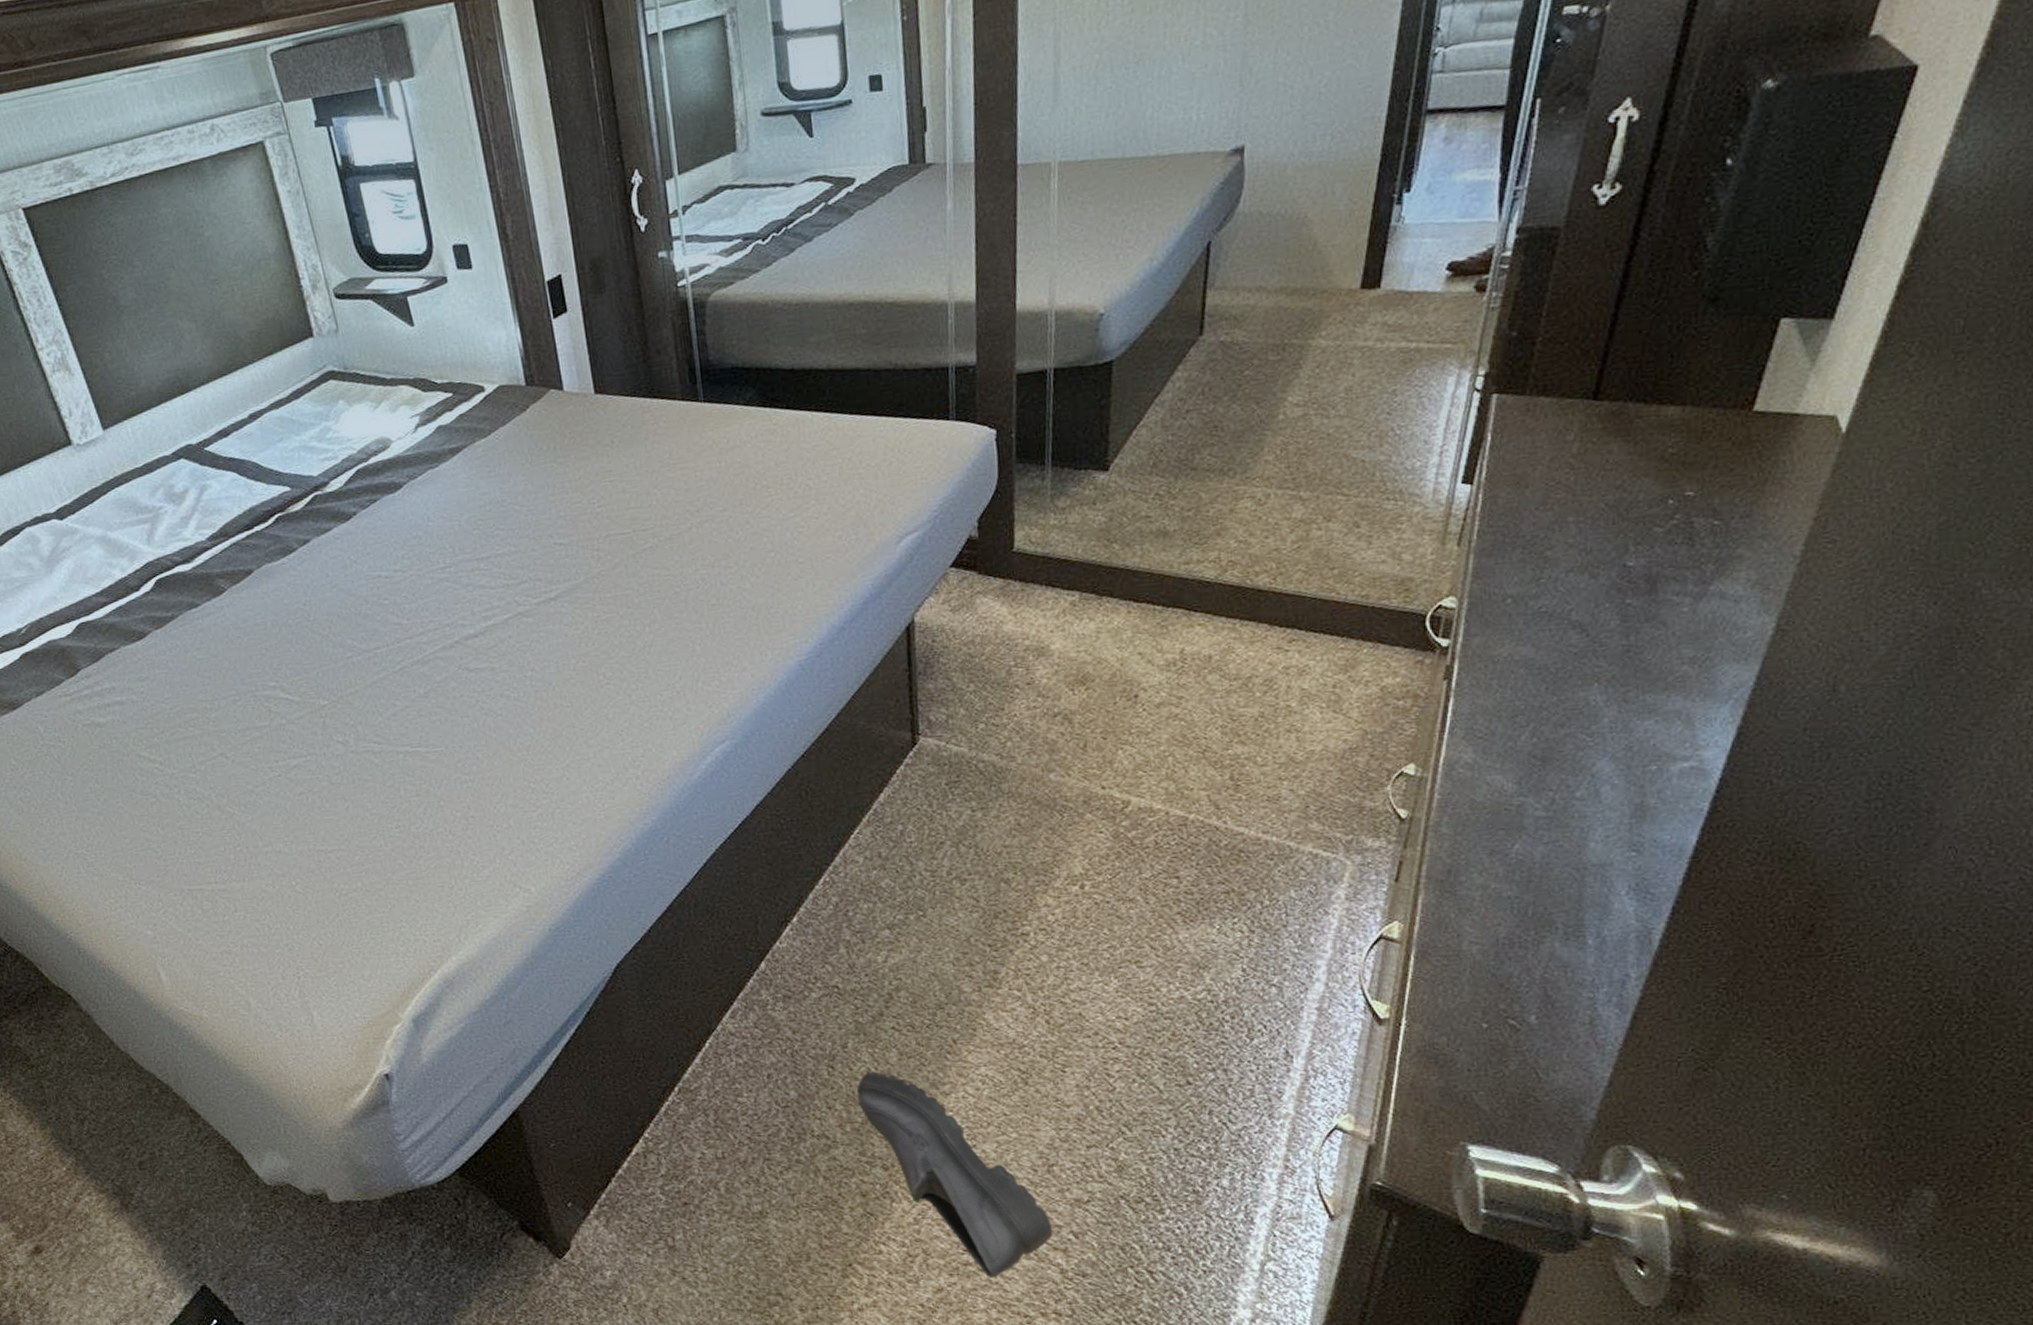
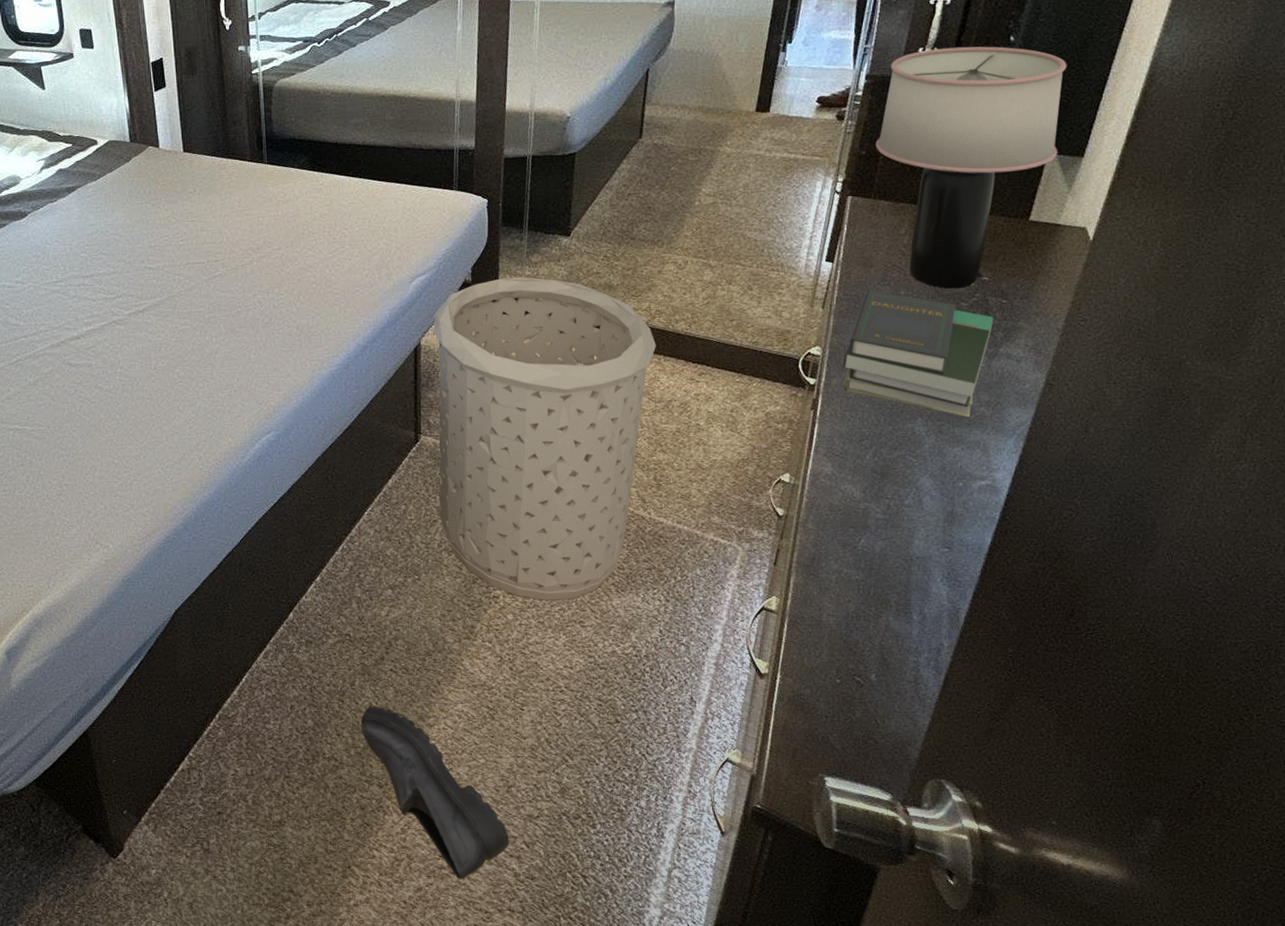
laundry basket: none [930,527,1229,937] -> present [433,276,656,601]
books: none [1487,518,1702,681] -> present [843,290,994,418]
table lamp: none [1531,174,1810,510] -> present [875,46,1067,289]

